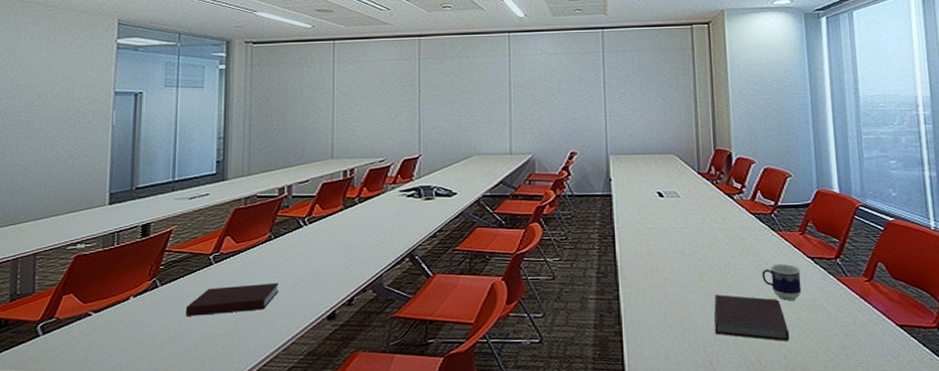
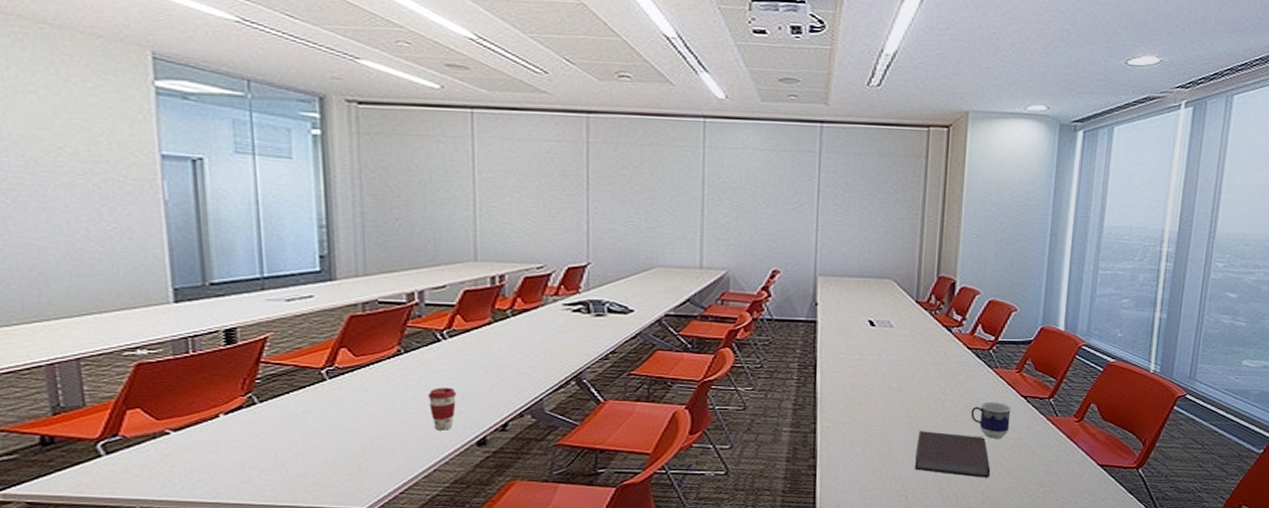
notebook: present [185,282,280,316] -> none [295,403,415,438]
coffee cup: none [290,267,313,306] -> present [427,387,457,430]

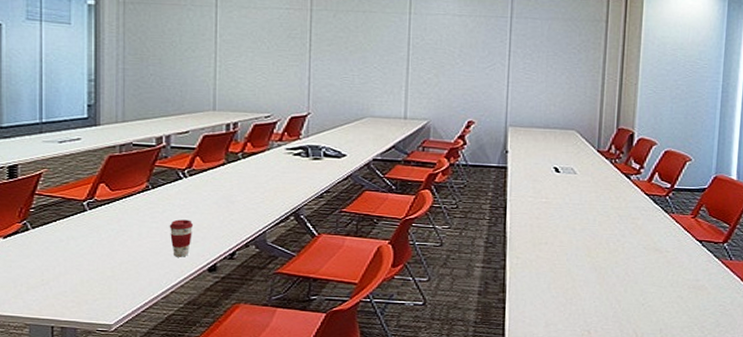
notebook: present [915,431,991,478] -> none [597,270,668,316]
cup: present [971,402,1011,438] -> none [649,245,687,279]

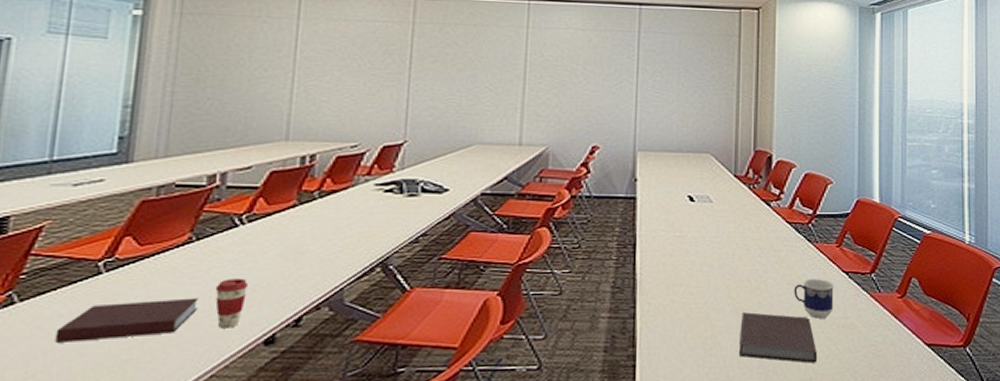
notebook: none [59,232,158,261] -> present [55,297,199,343]
notebook: none [597,270,668,316] -> present [740,312,818,363]
cup: none [649,245,687,279] -> present [794,279,834,319]

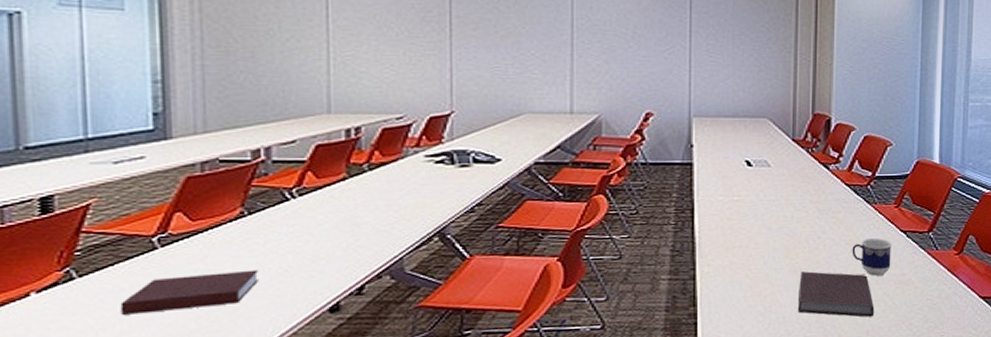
coffee cup: present [215,278,249,328] -> none [274,250,307,298]

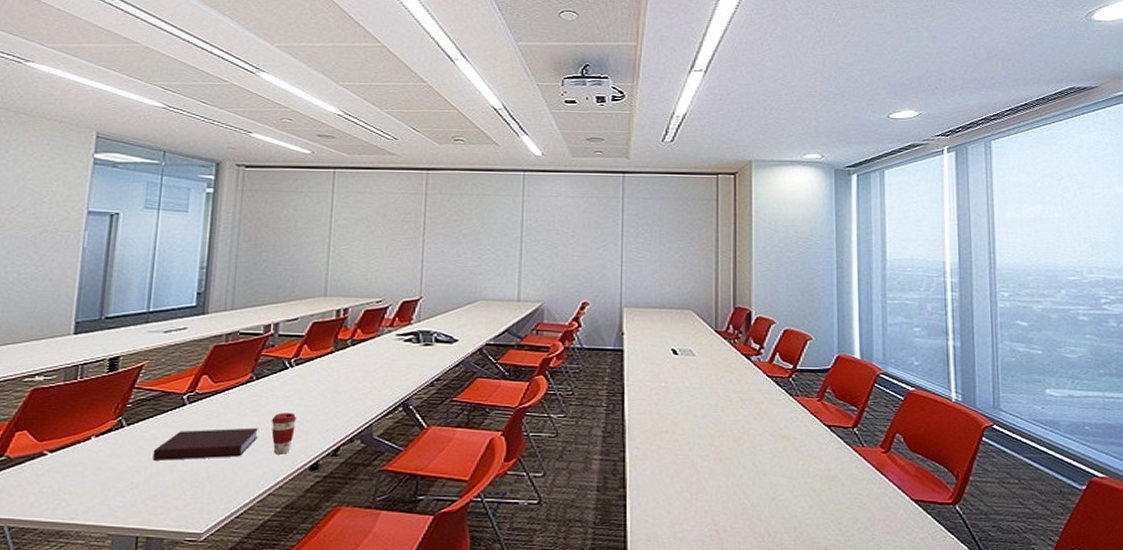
coffee cup: none [274,250,307,298] -> present [271,413,297,455]
notebook: present [798,271,875,317] -> none [724,461,801,512]
cup: present [852,238,892,276] -> none [776,431,816,470]

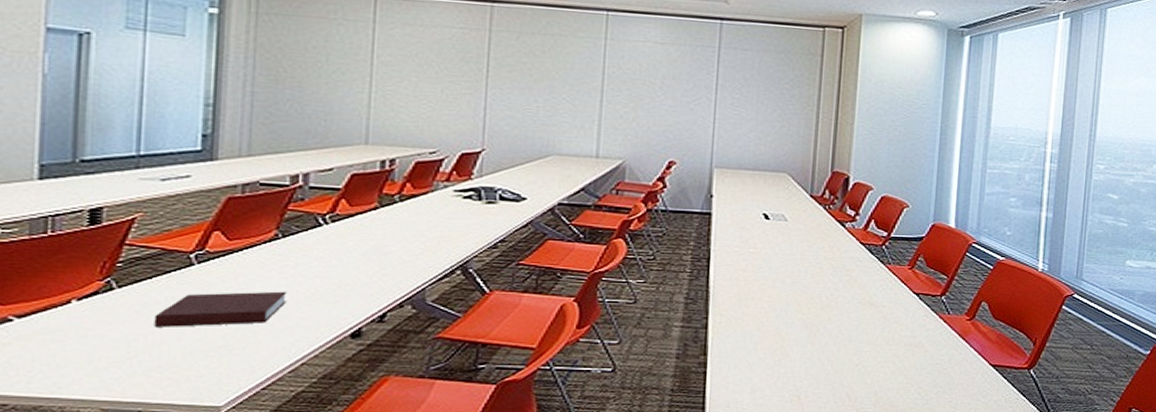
coffee cup: present [271,413,297,455] -> none [302,275,335,321]

